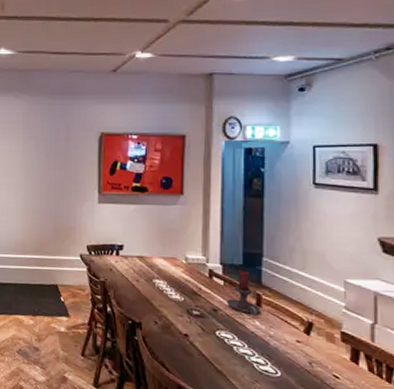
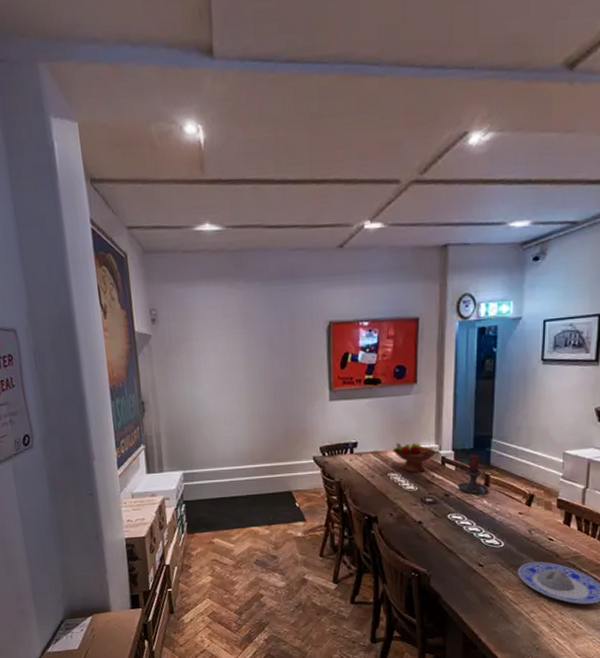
fruit bowl: none [158,250,203,283] -> present [392,443,436,473]

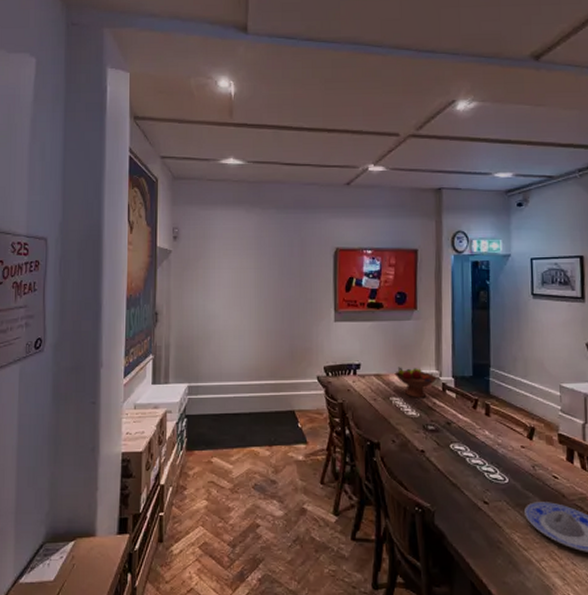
candle holder: present [458,453,489,495] -> none [459,381,490,425]

